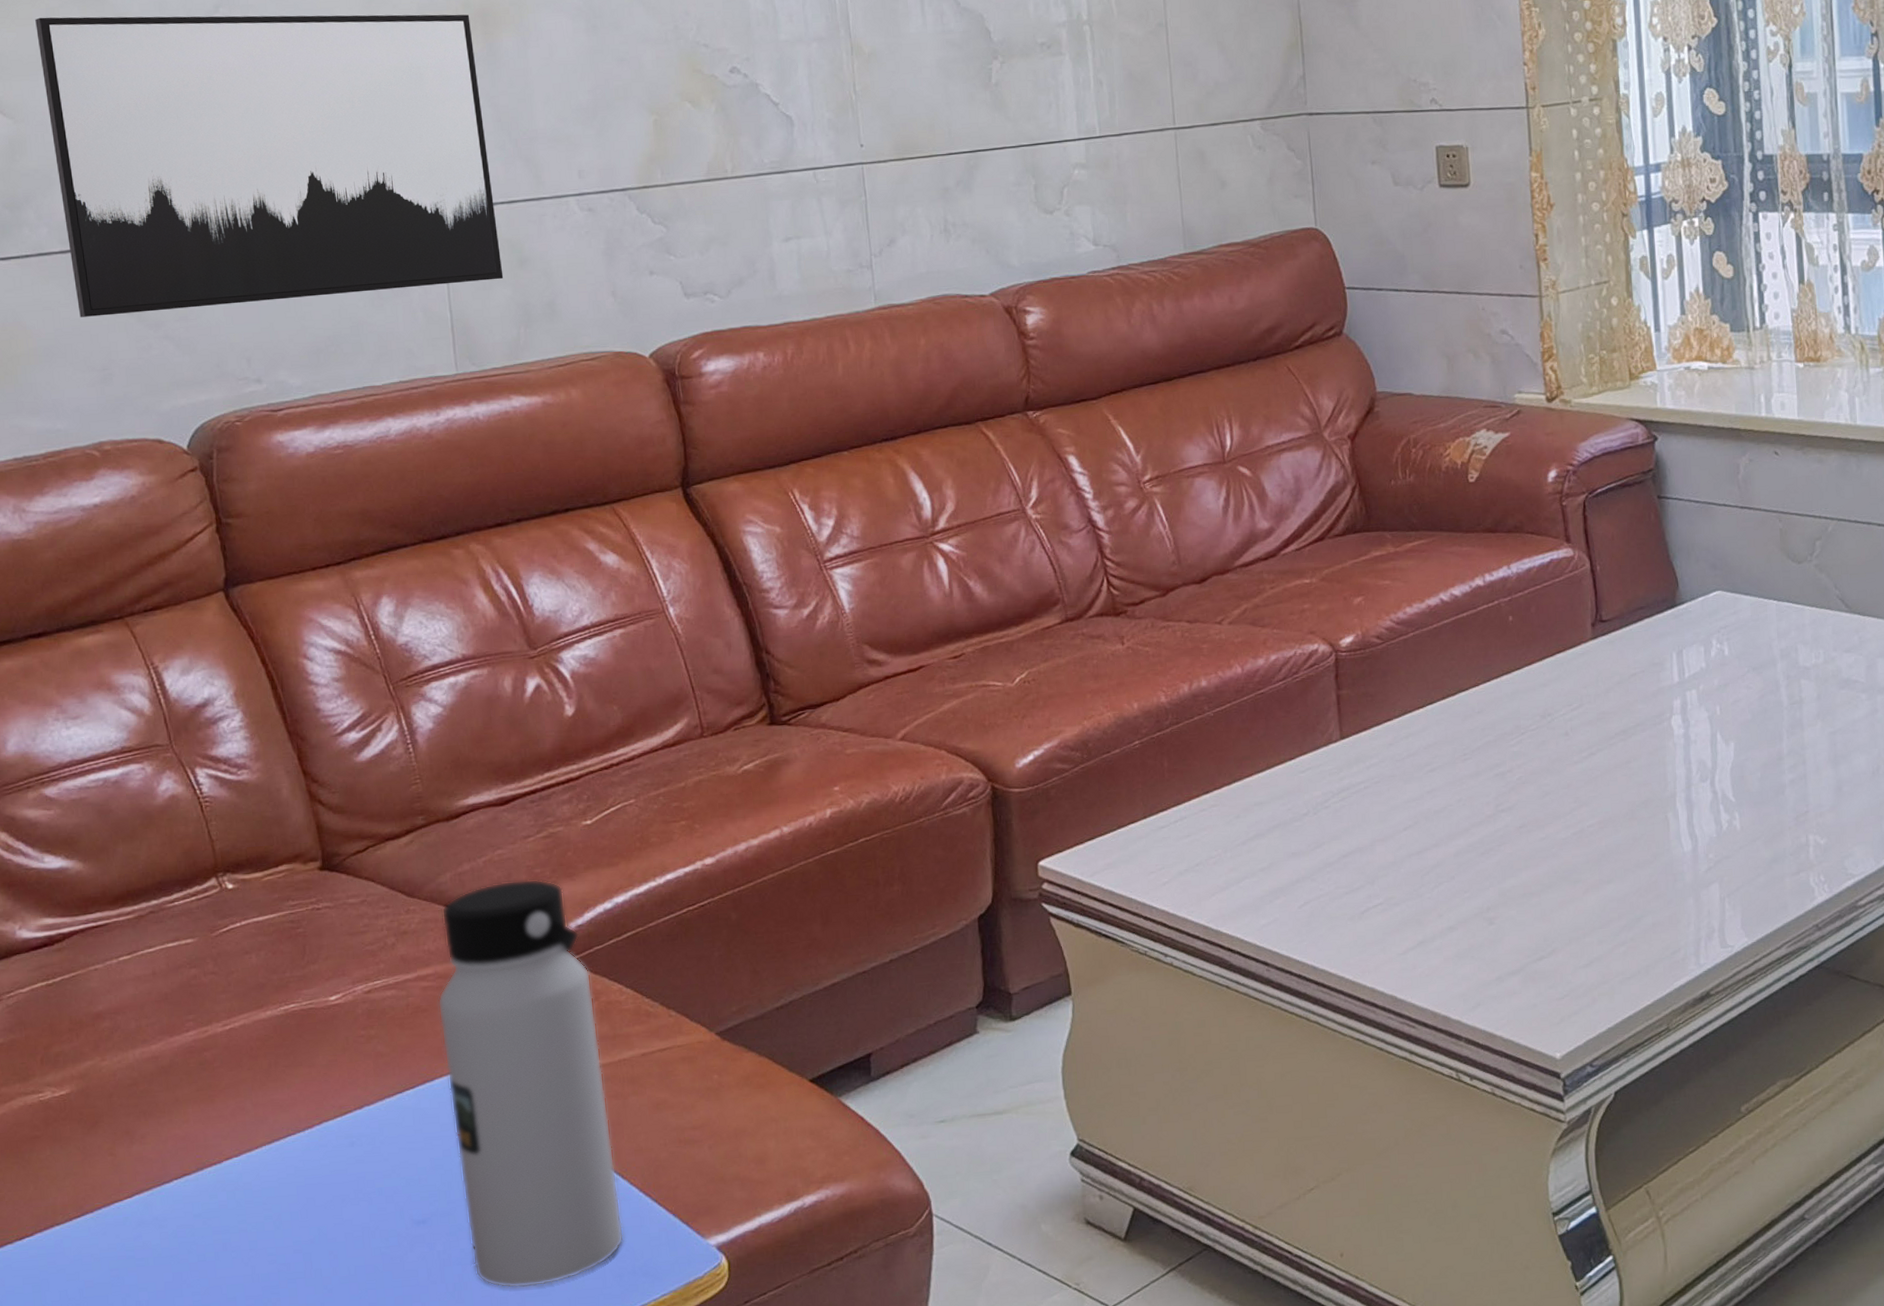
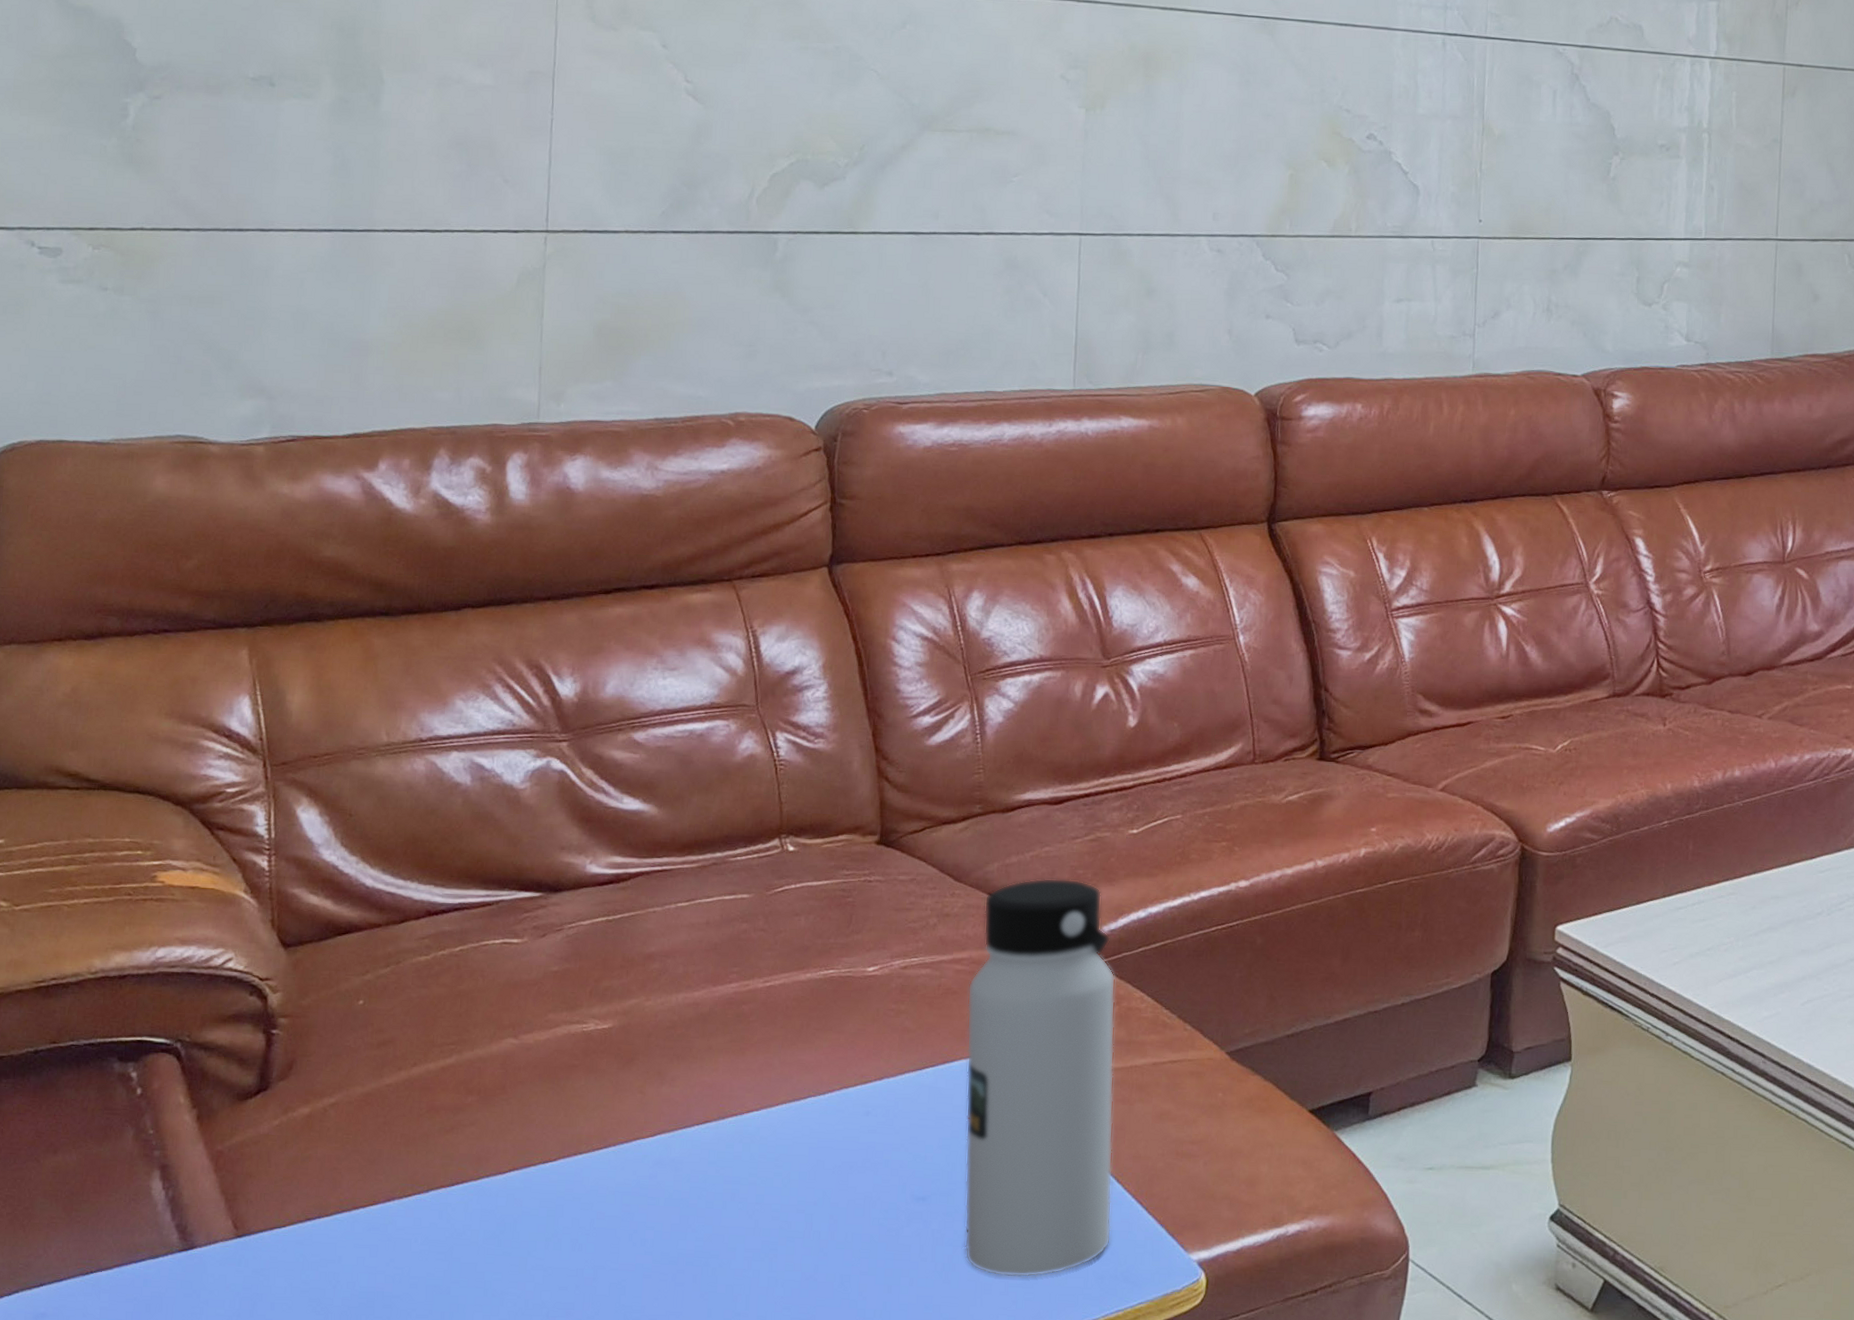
wall art: present [35,14,504,317] -> none [735,14,1134,306]

